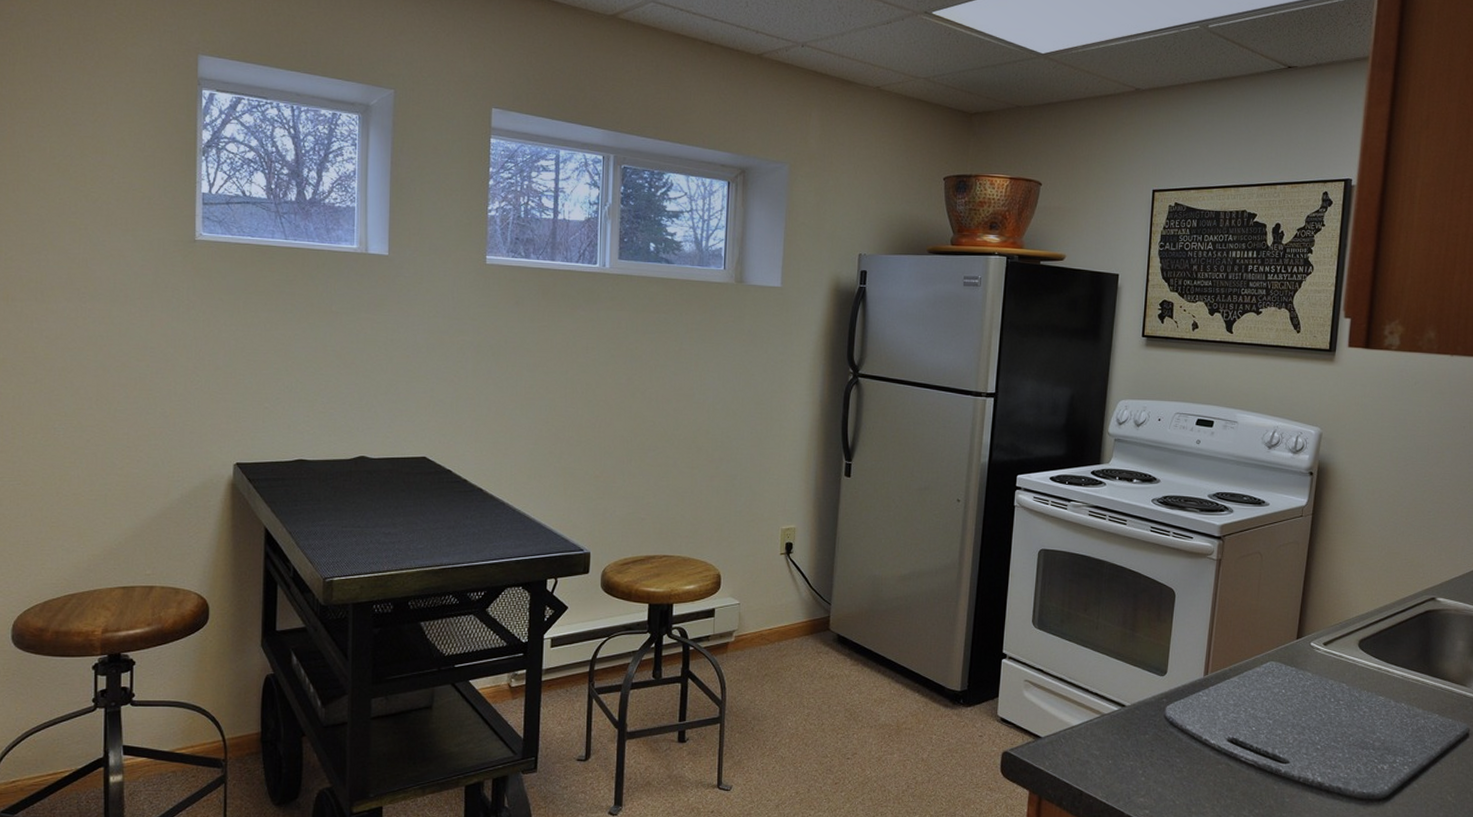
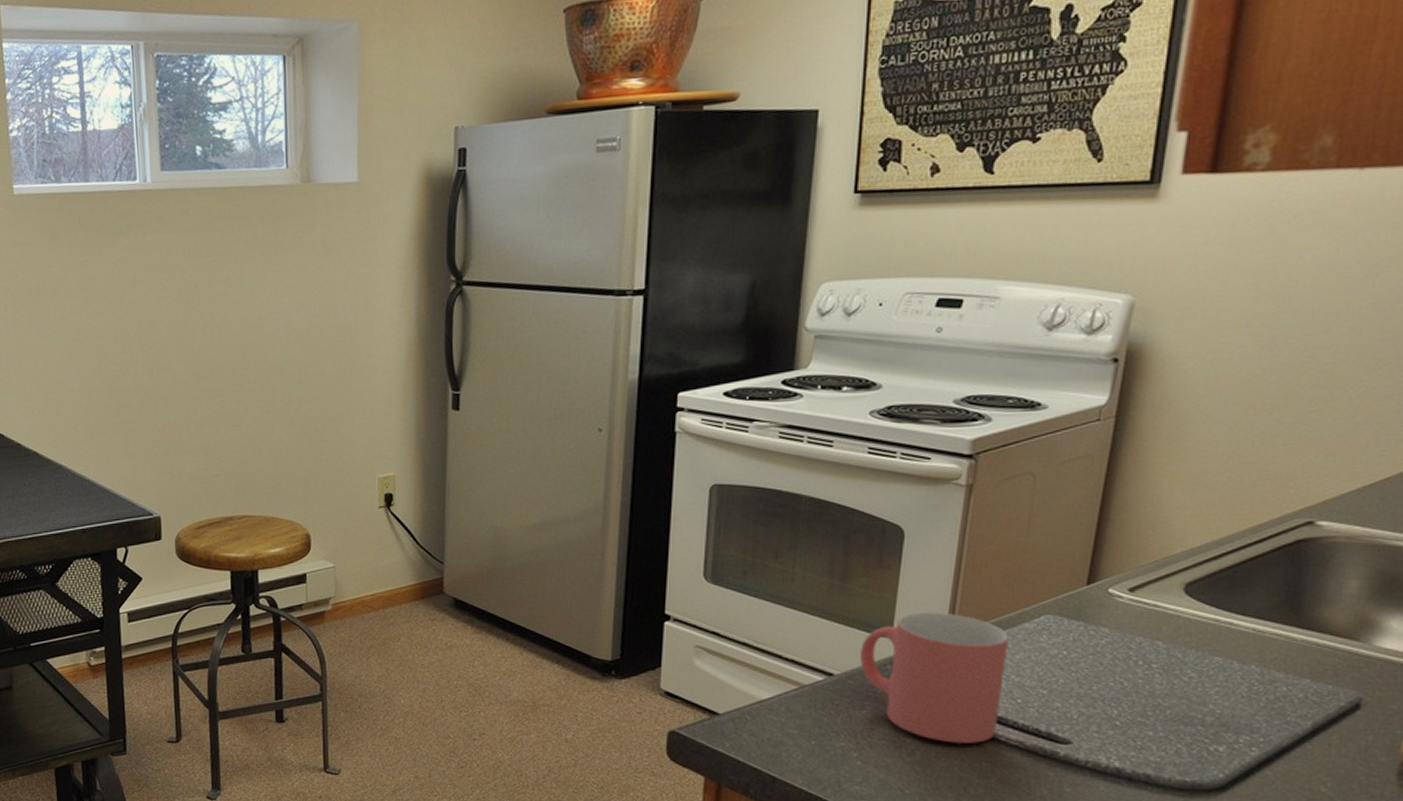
mug: none [1144,657,1246,762] -> present [860,612,1009,743]

